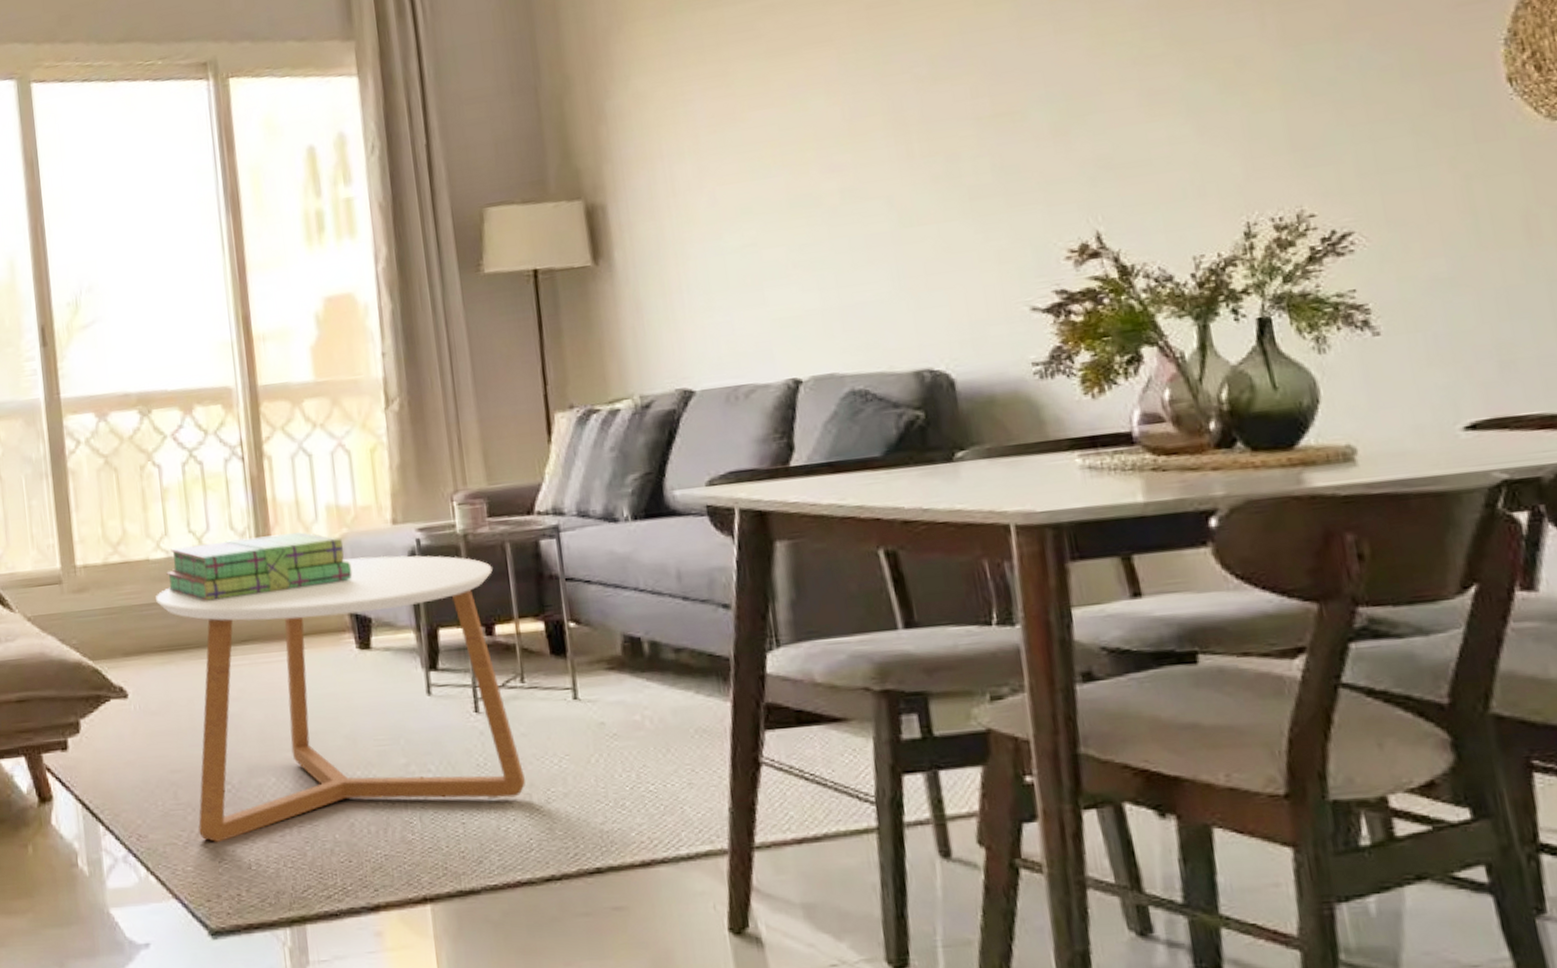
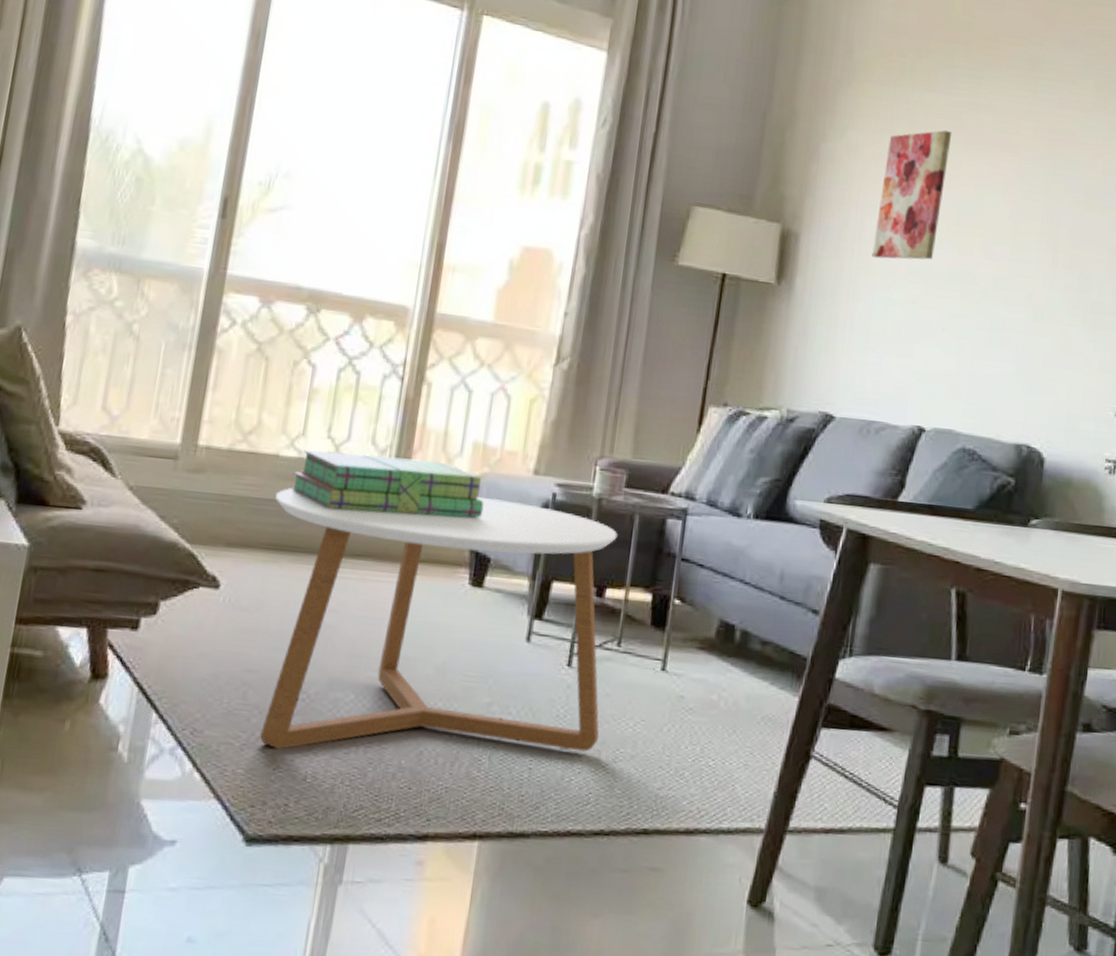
wall art: none [679,44,763,209] -> present [872,130,952,260]

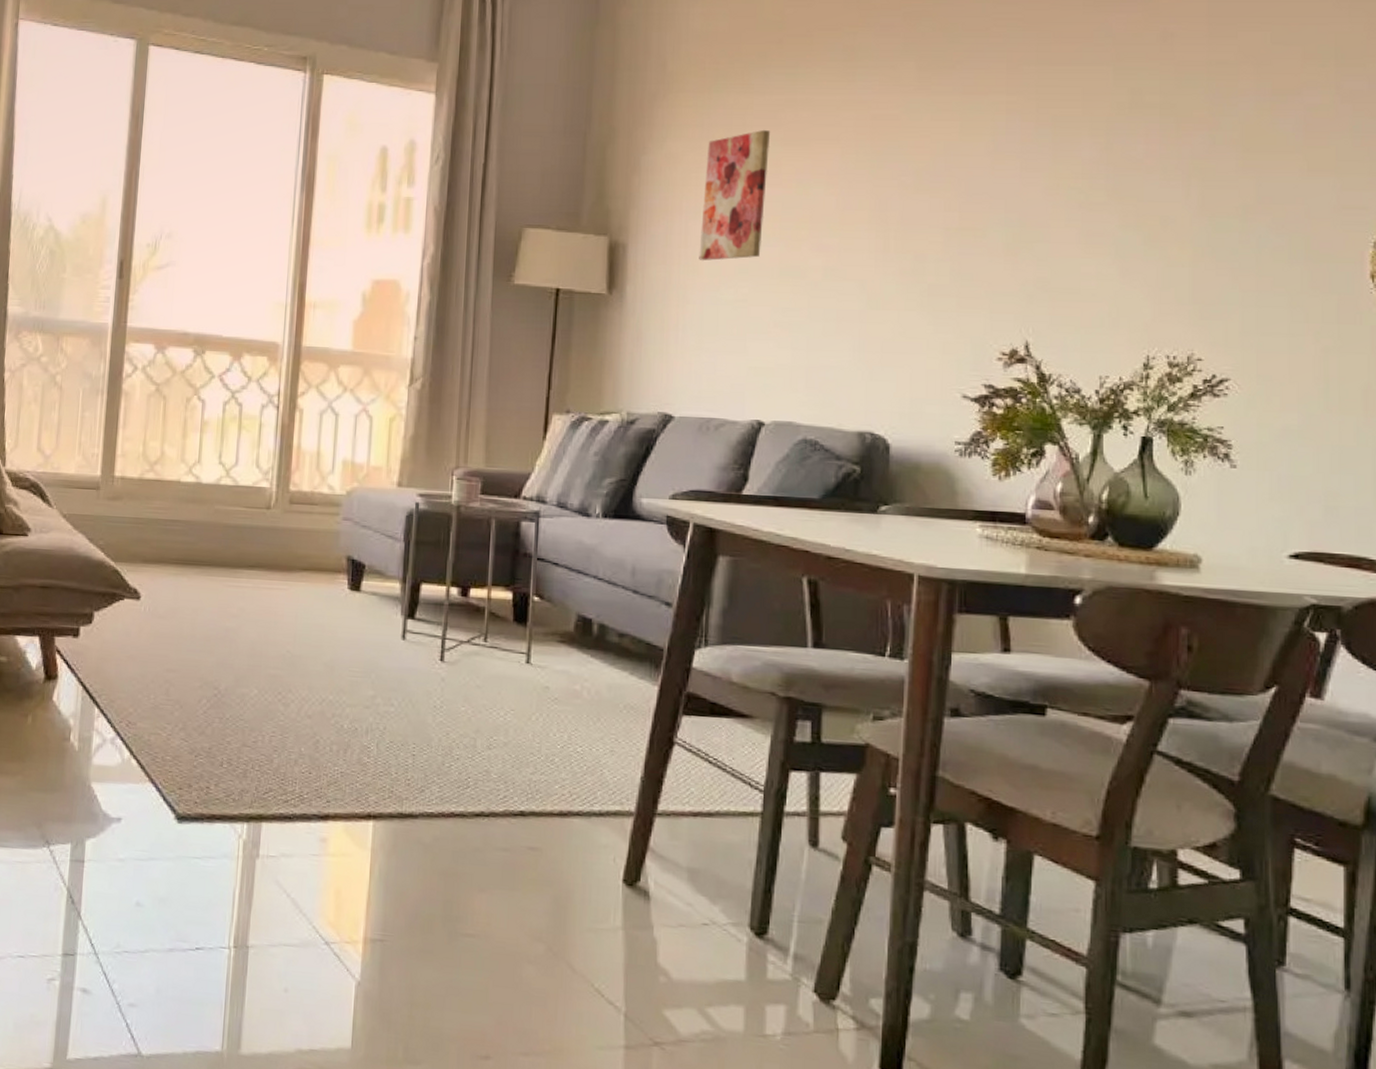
coffee table: present [260,488,618,752] -> none [180,509,477,740]
stack of books: present [291,449,485,518] -> none [192,475,356,529]

